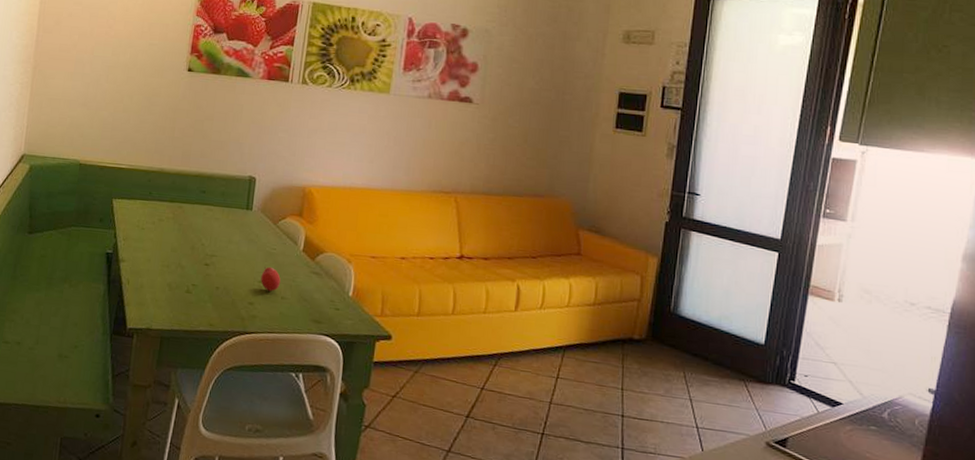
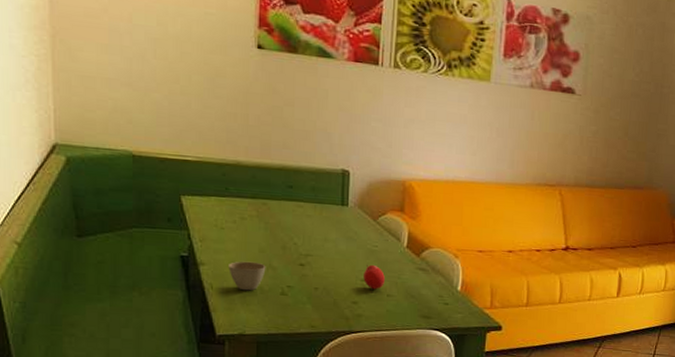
cup: none [144,259,176,288] -> present [228,261,266,291]

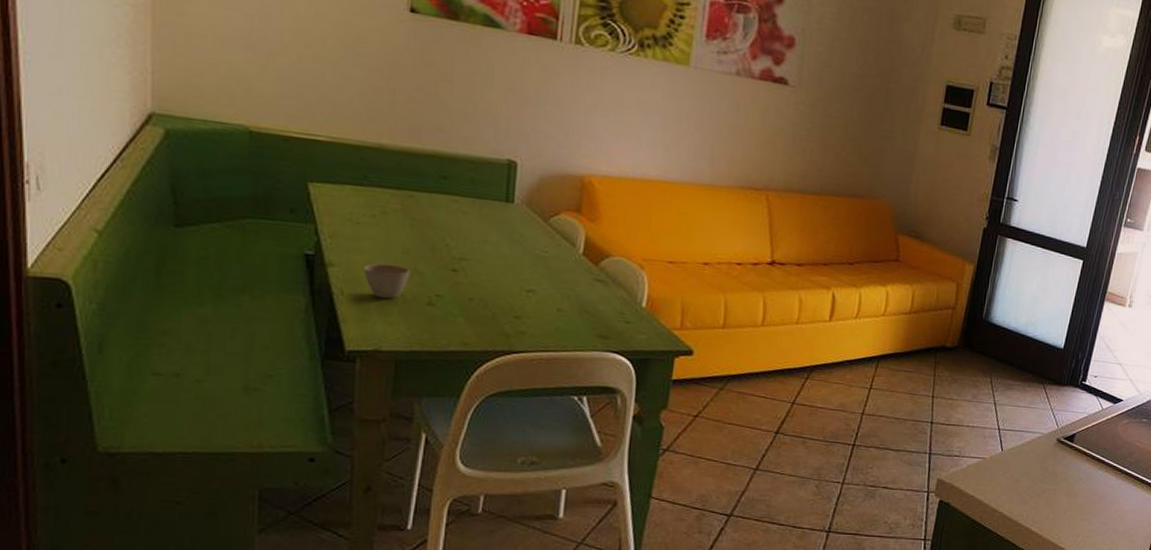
fruit: present [363,264,385,290] -> none [529,272,555,303]

